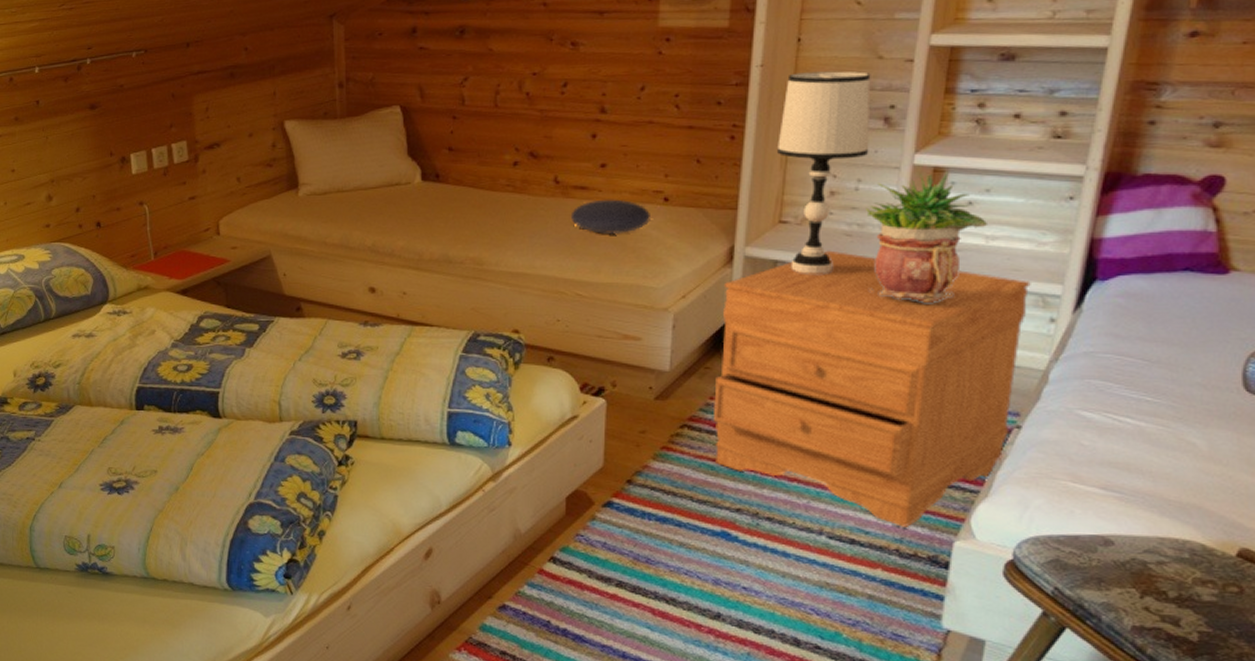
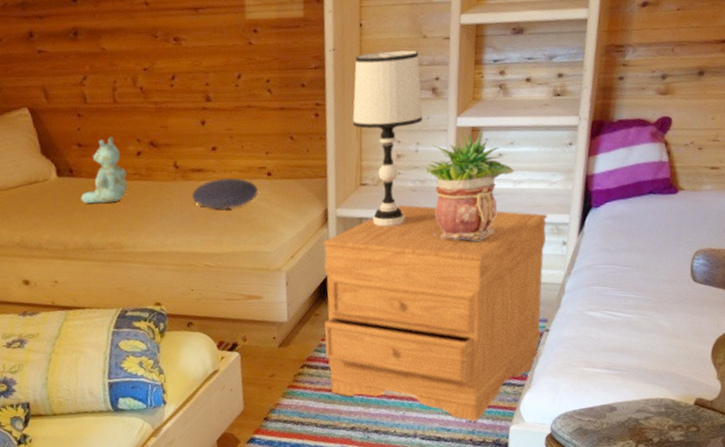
stuffed bear: none [444,142,498,214] -> present [80,136,128,204]

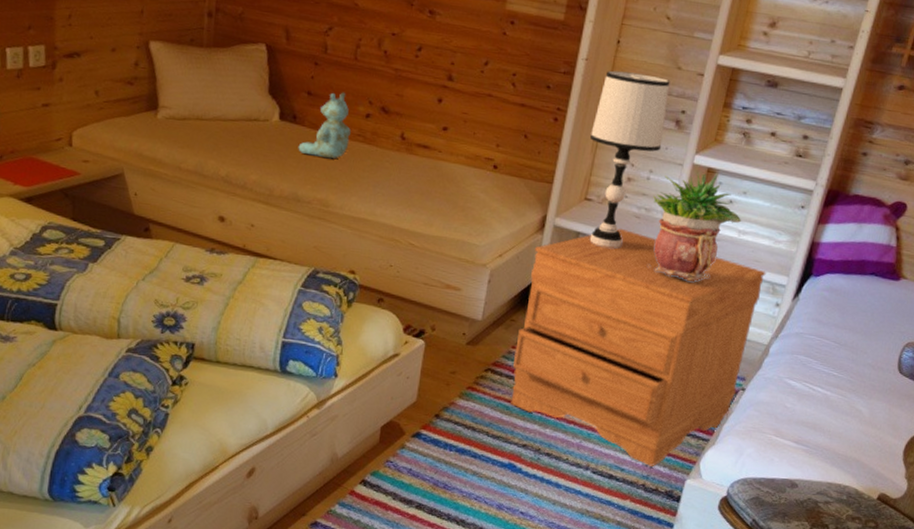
cushion: present [191,177,258,210] -> none [411,159,481,193]

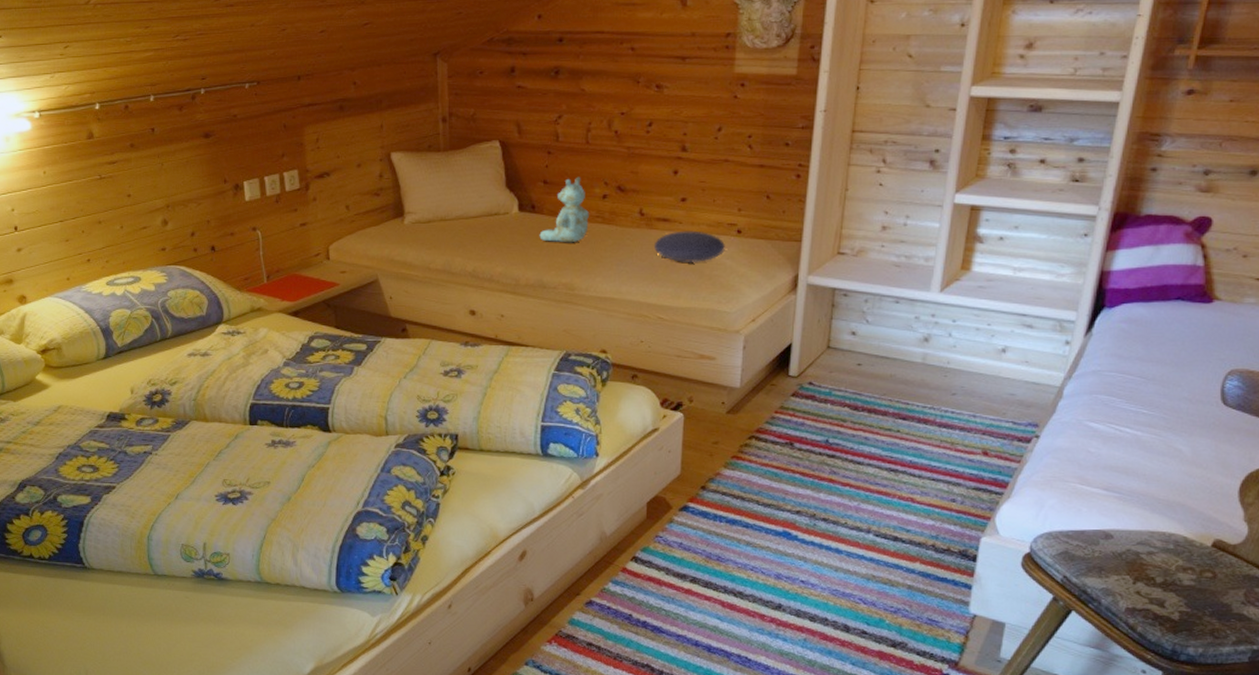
cushion: none [411,159,481,193] -> present [653,230,725,264]
nightstand: present [511,228,766,466] -> none [777,279,1050,525]
table lamp: present [589,70,670,249] -> none [837,117,919,301]
potted plant: present [648,172,742,282] -> none [913,210,1016,328]

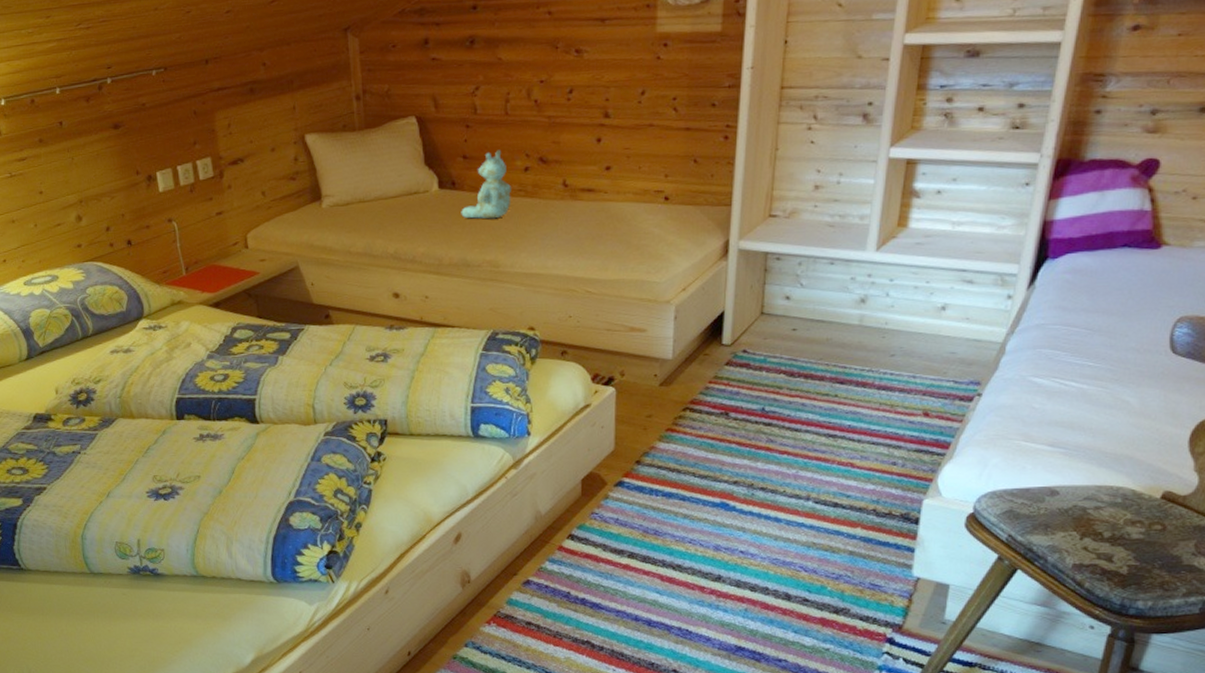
cushion: present [653,230,725,264] -> none [579,200,652,234]

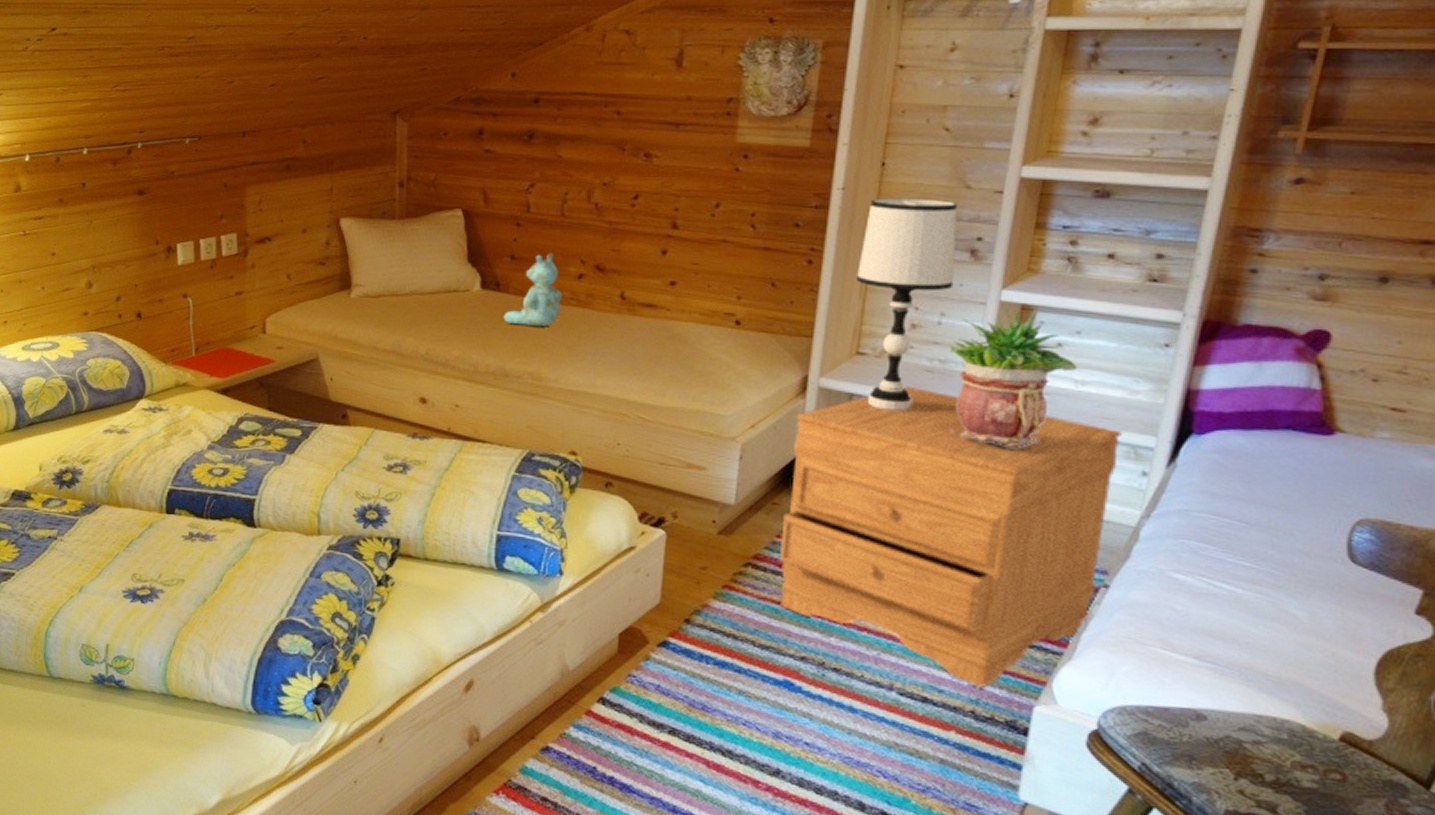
nightstand: none [711,240,991,489] -> present [779,386,1122,688]
table lamp: none [767,71,851,264] -> present [857,198,958,411]
potted plant: none [847,164,955,287] -> present [949,311,1079,449]

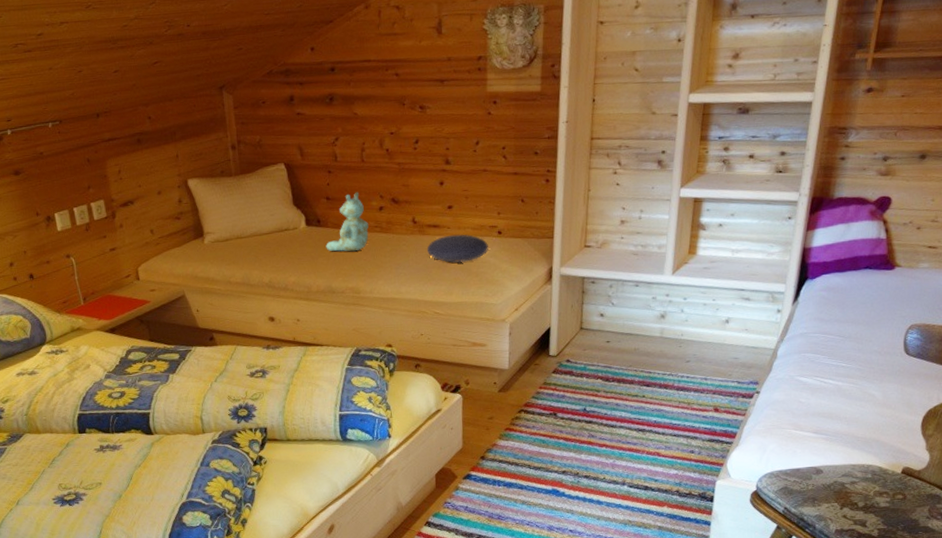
cushion: none [636,318,720,357] -> present [426,234,488,263]
nightstand: present [779,386,1122,688] -> none [542,267,764,474]
table lamp: present [857,198,958,411] -> none [581,124,648,287]
potted plant: present [949,311,1079,449] -> none [647,202,734,304]

